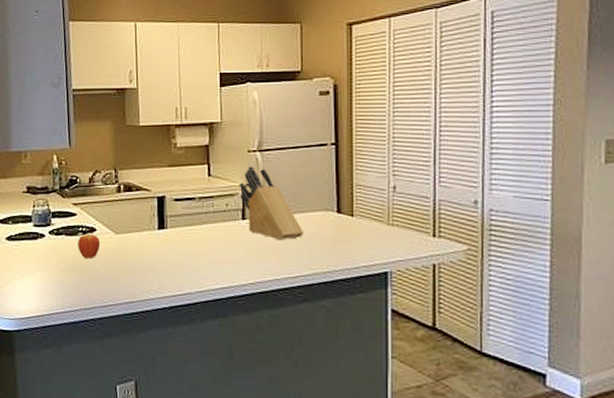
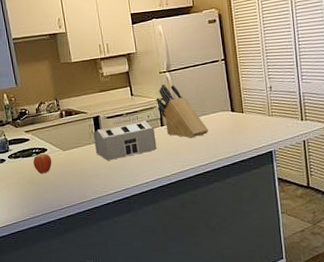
toaster: none [154,209,234,254] -> present [93,120,157,161]

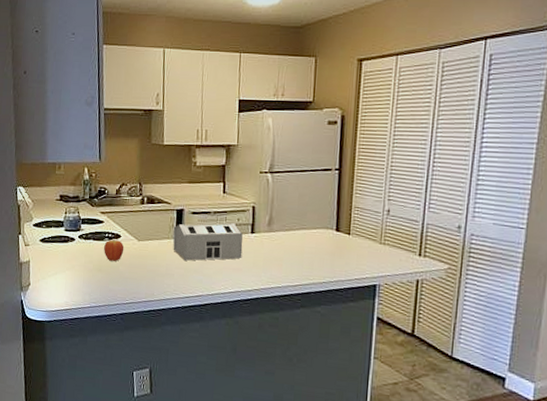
knife block: present [156,84,208,139] -> none [250,186,305,253]

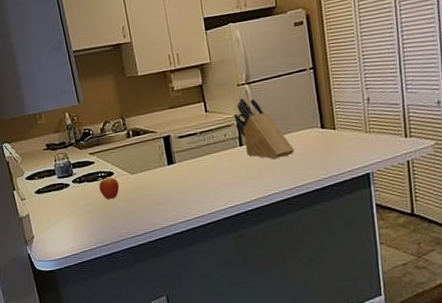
toaster: present [173,223,243,261] -> none [163,139,235,185]
knife block: none [250,186,305,253] -> present [234,98,294,160]

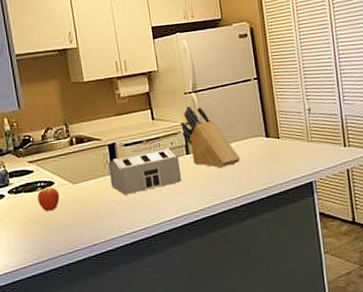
toaster: none [163,139,235,185] -> present [108,148,182,195]

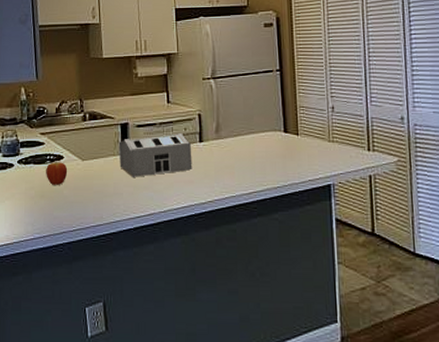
knife block: present [181,106,240,168] -> none [196,93,255,160]

